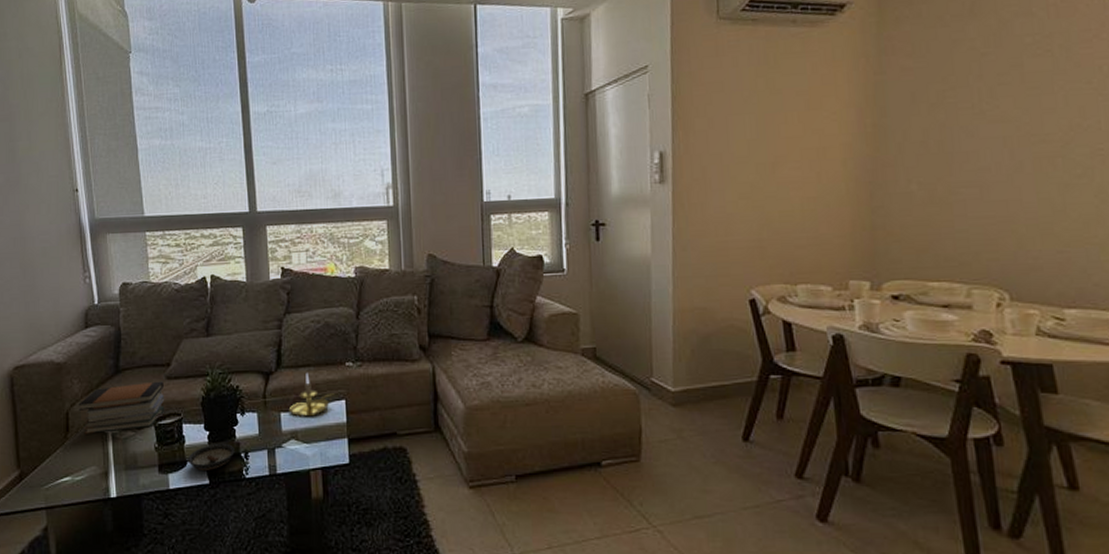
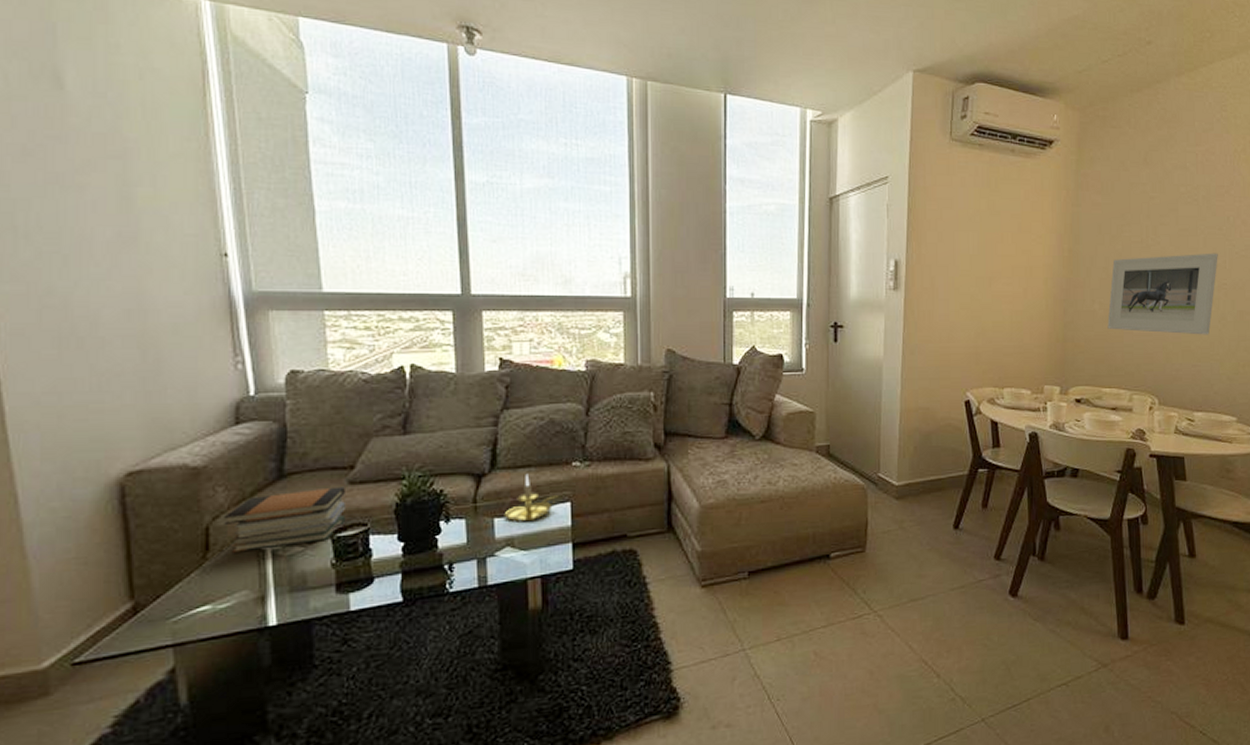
saucer: present [187,443,235,470] -> none [375,554,436,587]
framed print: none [930,112,1088,214] -> present [1107,253,1218,335]

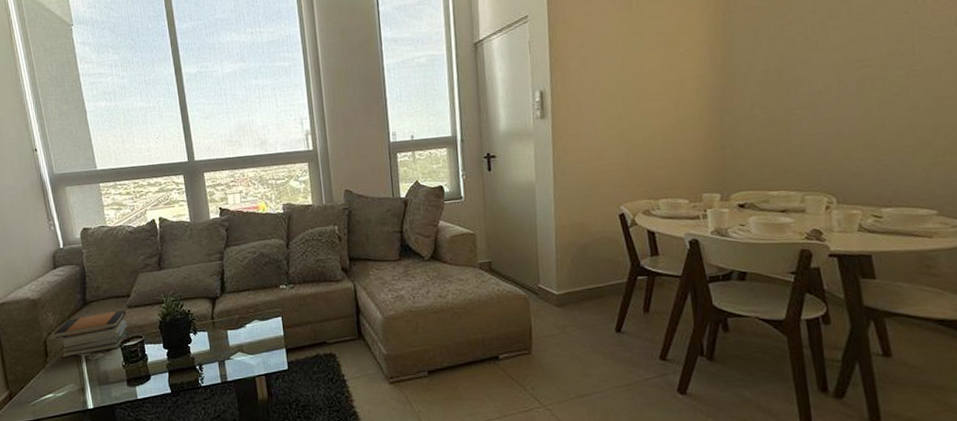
candle holder: present [504,475,558,523] -> none [234,297,272,334]
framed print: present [1107,253,1218,335] -> none [770,38,905,133]

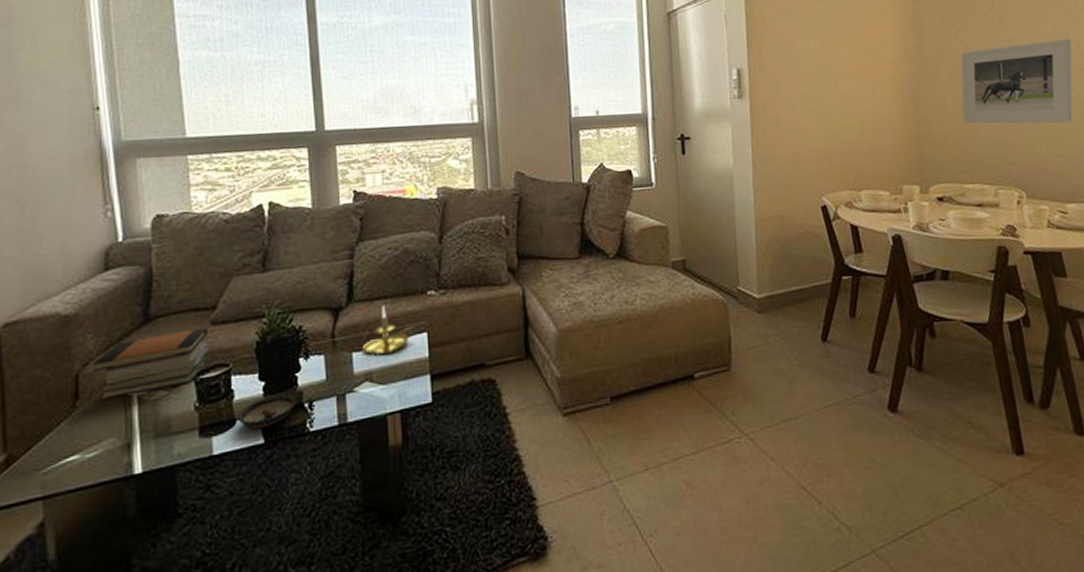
saucer: none [151,358,191,382] -> present [237,393,296,429]
candle holder: none [234,297,272,334] -> present [362,306,414,356]
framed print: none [770,38,905,133] -> present [961,38,1073,124]

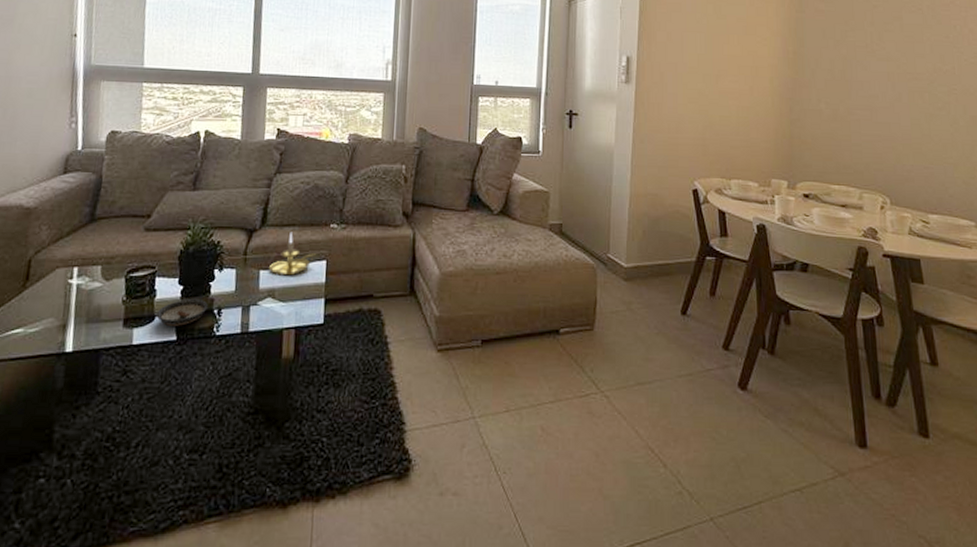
book stack: present [92,327,208,400] -> none [43,232,141,284]
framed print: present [961,38,1073,124] -> none [834,59,947,138]

